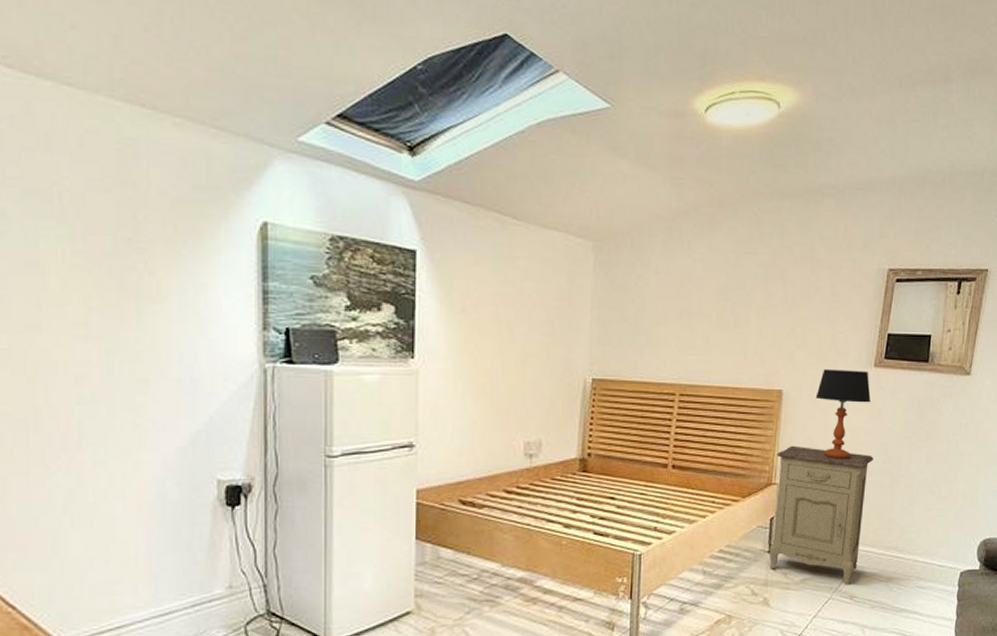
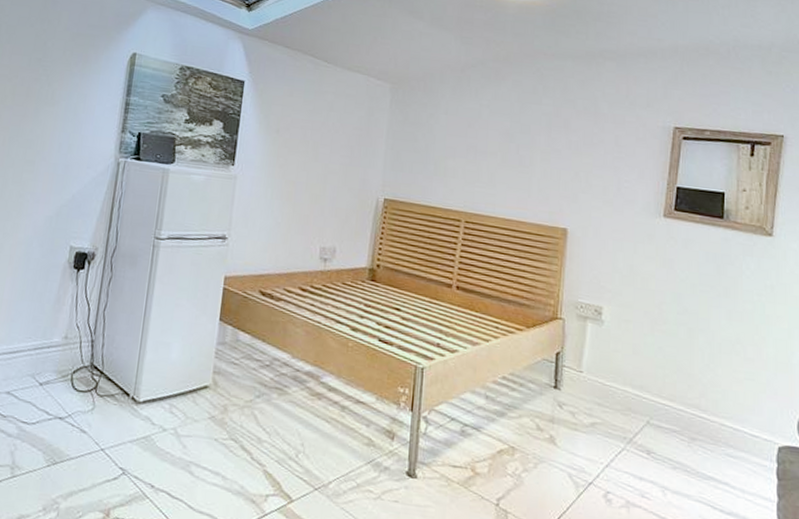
nightstand: present [769,445,874,586] -> none [555,283,667,439]
table lamp: present [815,368,871,459] -> none [602,213,661,304]

